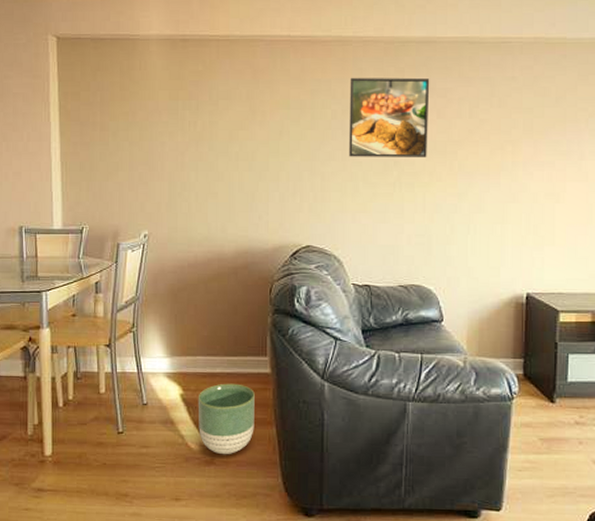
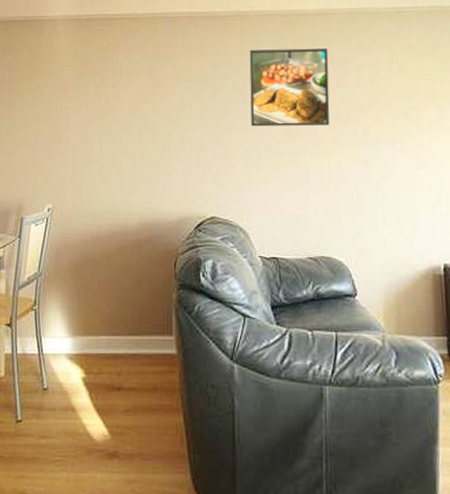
planter: present [197,383,255,454] -> none [100,365,160,446]

